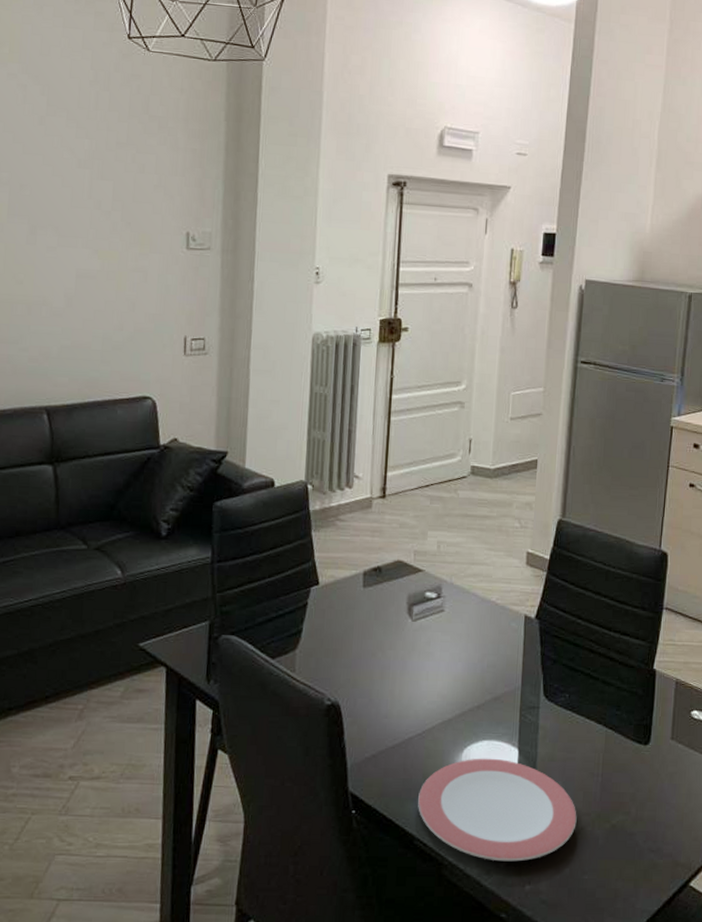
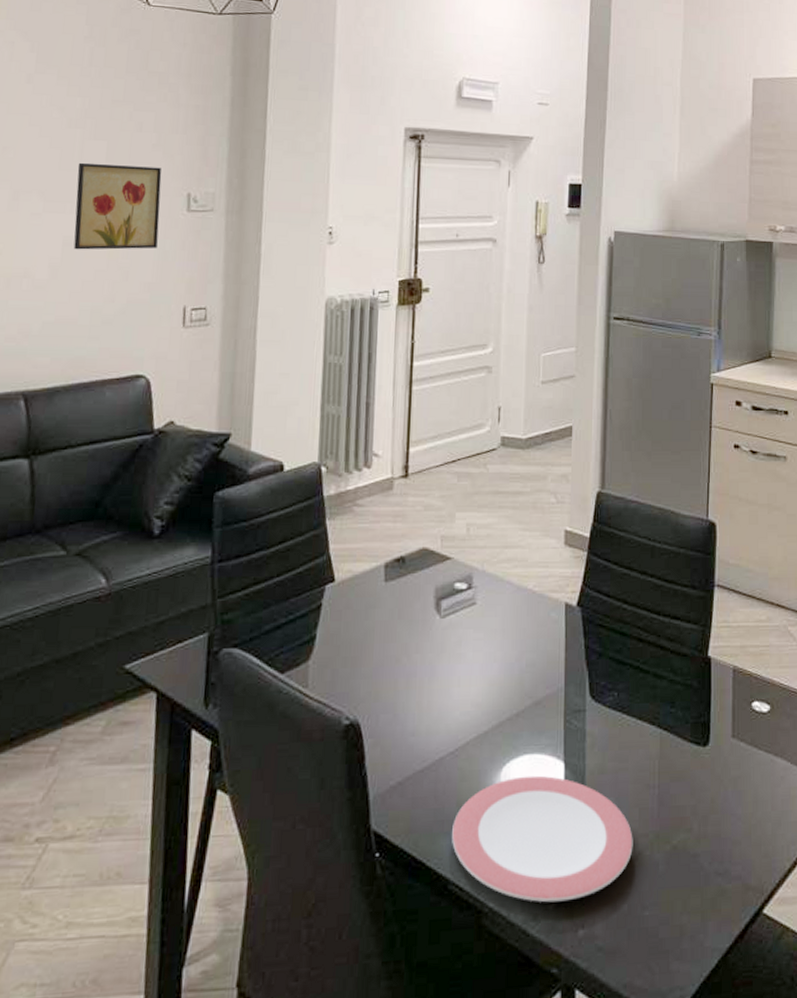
wall art: none [86,200,163,283] -> present [73,162,162,250]

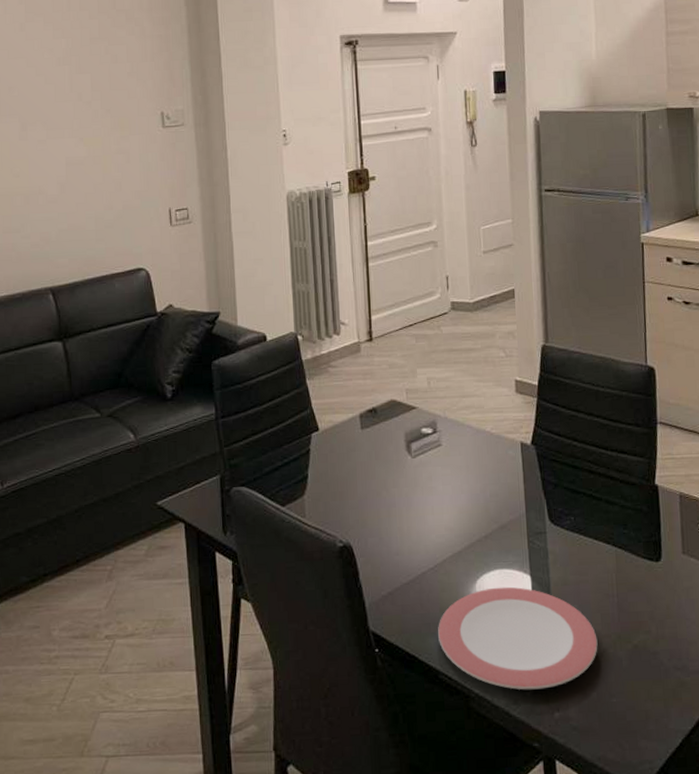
wall art: present [73,162,162,250] -> none [69,92,142,168]

